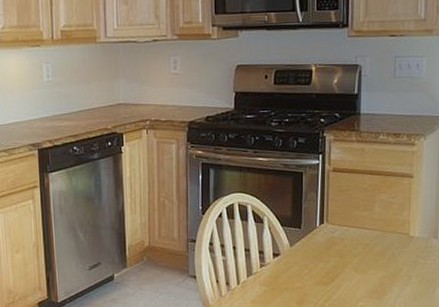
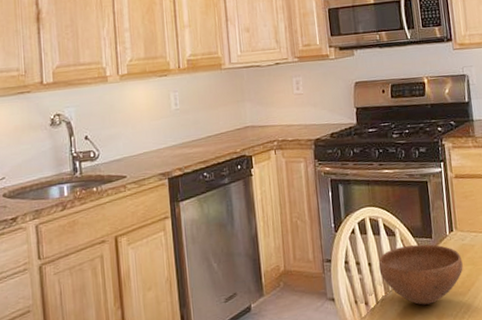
bowl: none [243,233,329,290] -> present [378,244,463,305]

